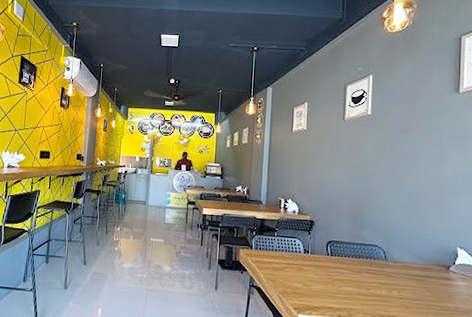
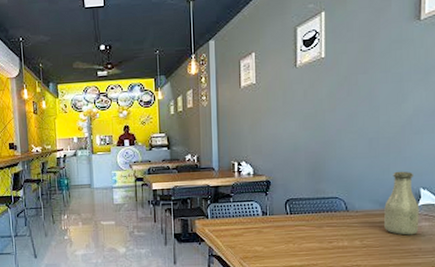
bottle: none [422,228,456,293] -> present [384,171,419,236]

